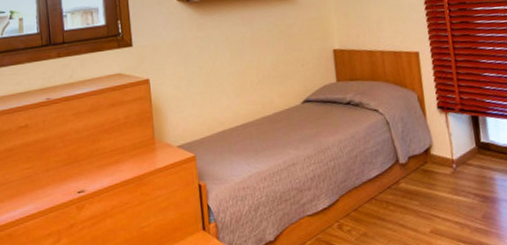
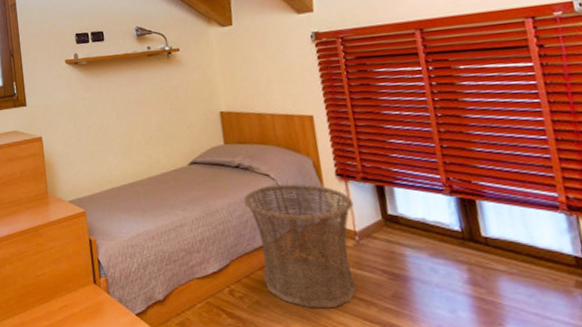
basket: none [354,117,453,236] -> present [243,184,357,309]

